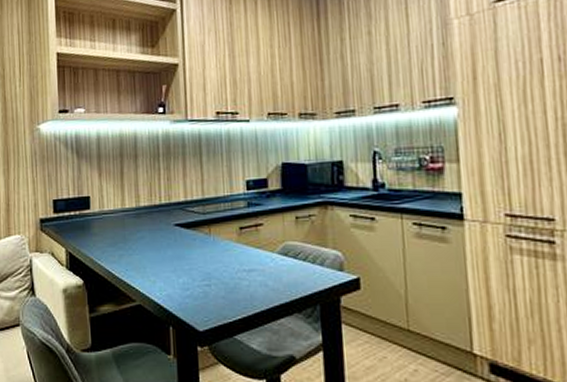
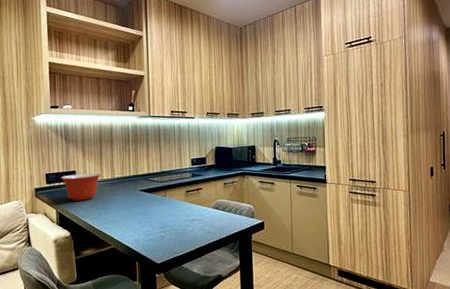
mixing bowl: none [72,199,122,238] -> present [61,173,101,201]

